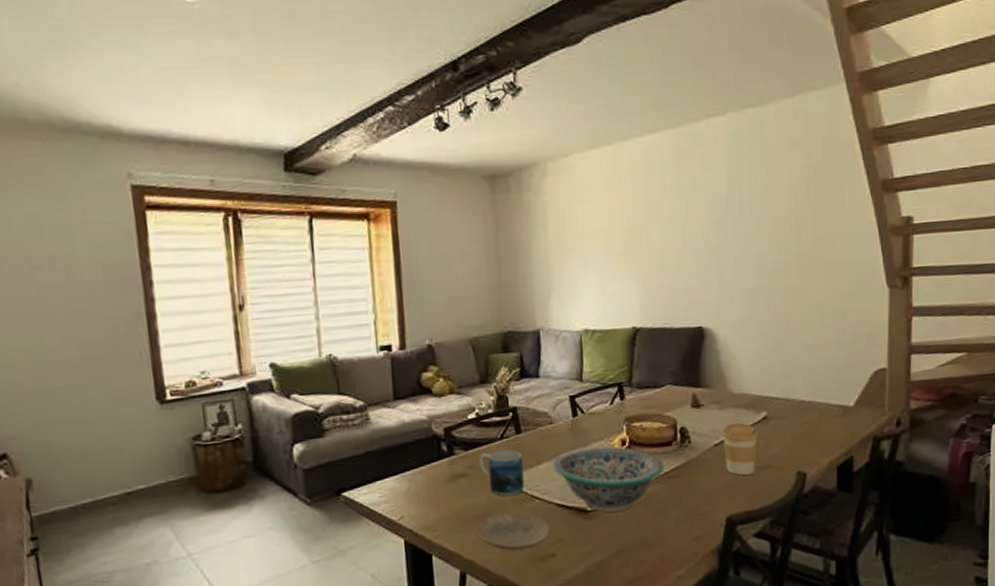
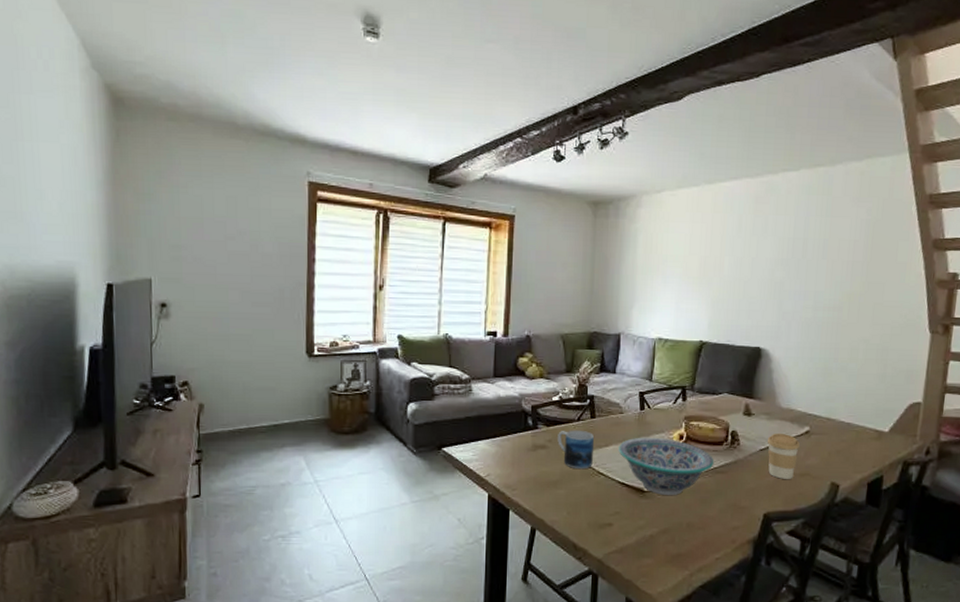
plate: present [476,512,551,551] -> none [548,483,611,516]

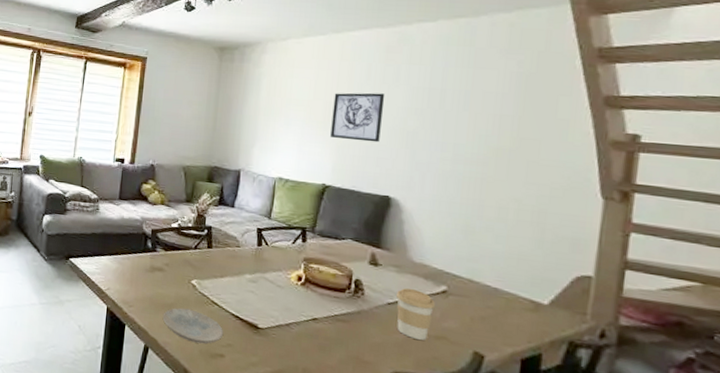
plate: none [548,483,611,516] -> present [162,308,224,344]
mug: present [557,430,595,470] -> none [174,256,210,297]
decorative bowl: present [618,437,714,496] -> none [234,272,335,337]
wall art: none [706,245,755,295] -> present [330,92,385,143]

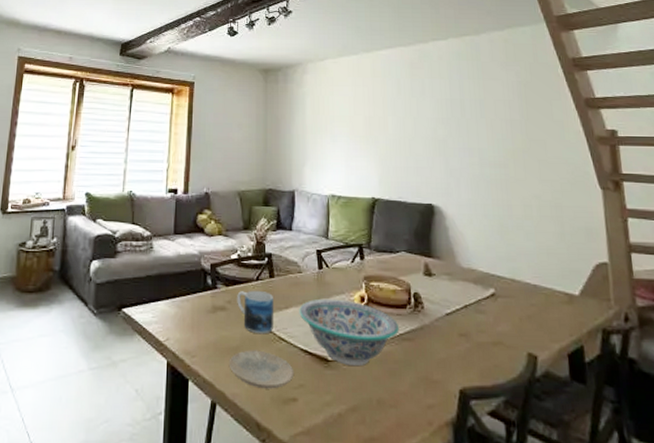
mug: none [174,256,210,297] -> present [237,290,274,335]
decorative bowl: none [234,272,335,337] -> present [299,298,400,367]
wall art: present [330,92,385,143] -> none [372,106,416,153]
coffee cup: present [396,288,435,340] -> none [453,295,487,348]

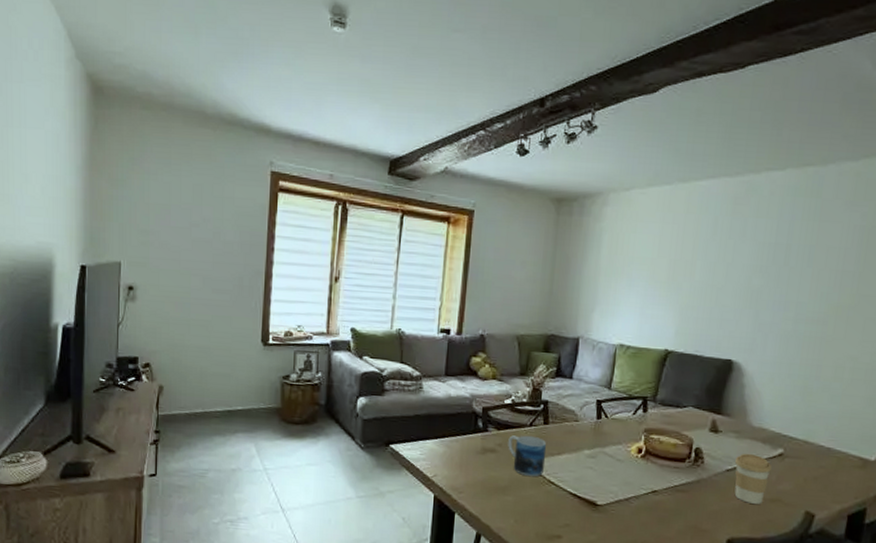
plate: present [228,350,294,389] -> none [495,490,561,526]
decorative bowl: present [299,298,400,367] -> none [571,447,675,512]
coffee cup: none [453,295,487,348] -> present [734,453,772,504]

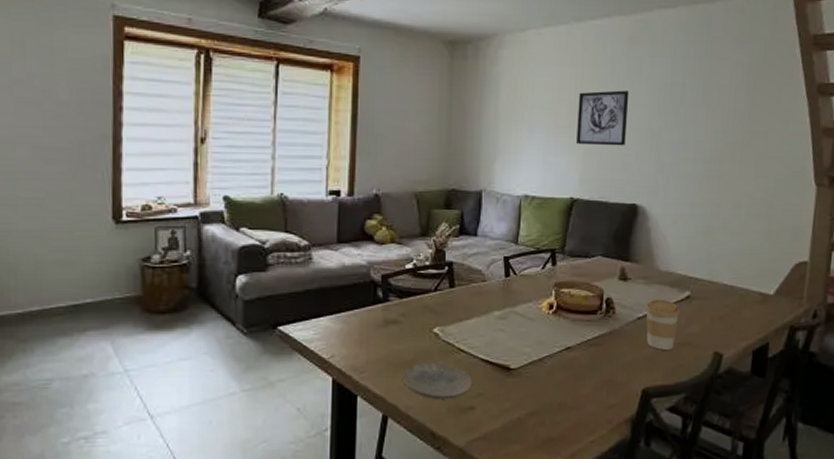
plate: none [495,490,561,526] -> present [402,362,474,400]
mug: present [508,435,547,477] -> none [412,301,454,347]
wall art: none [674,249,731,303] -> present [576,90,630,146]

